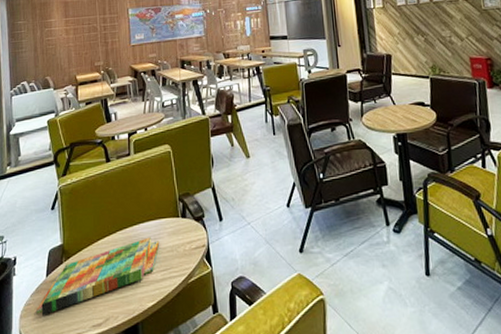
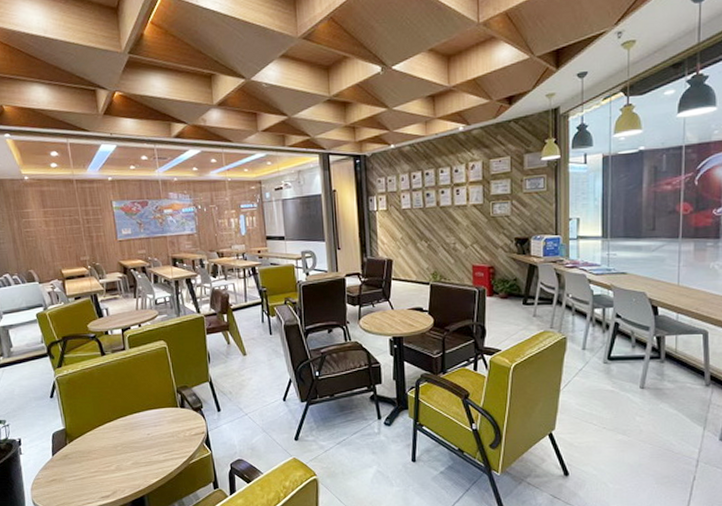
board game: present [36,237,160,316] -> none [46,424,161,488]

